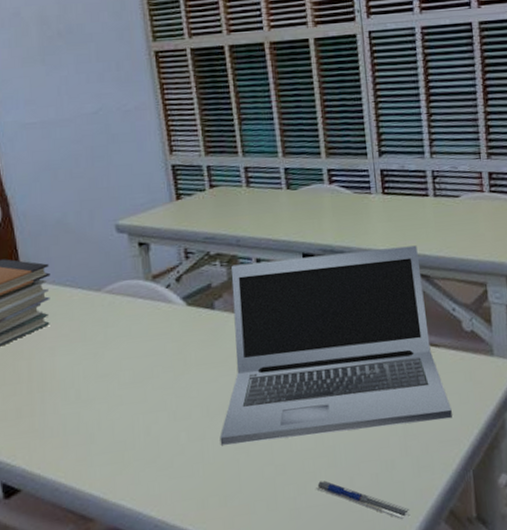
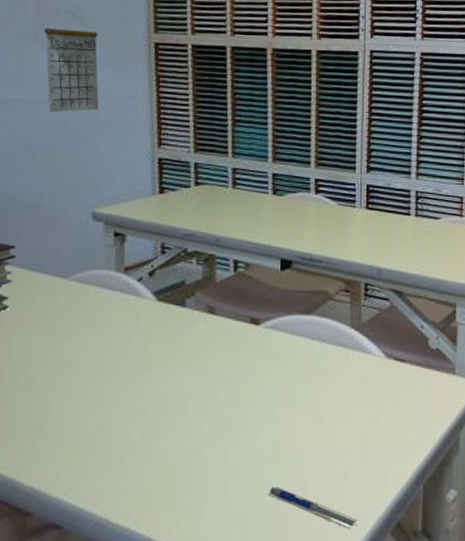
calendar: none [50,30,110,132] -> present [45,11,99,113]
laptop: present [219,245,452,445] -> none [175,261,409,445]

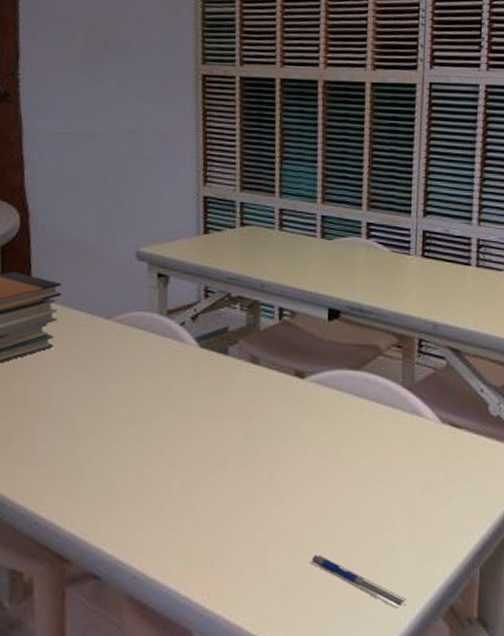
calendar: present [45,11,99,113] -> none [93,42,146,147]

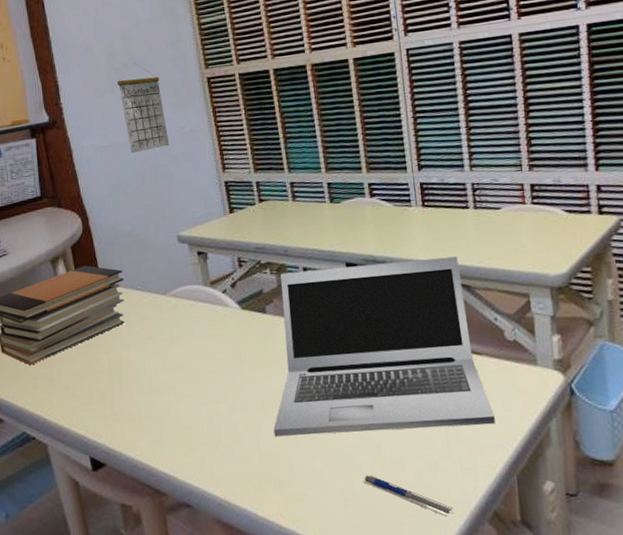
calendar: none [93,42,146,147] -> present [117,62,170,154]
laptop: none [214,311,466,507] -> present [273,256,495,437]

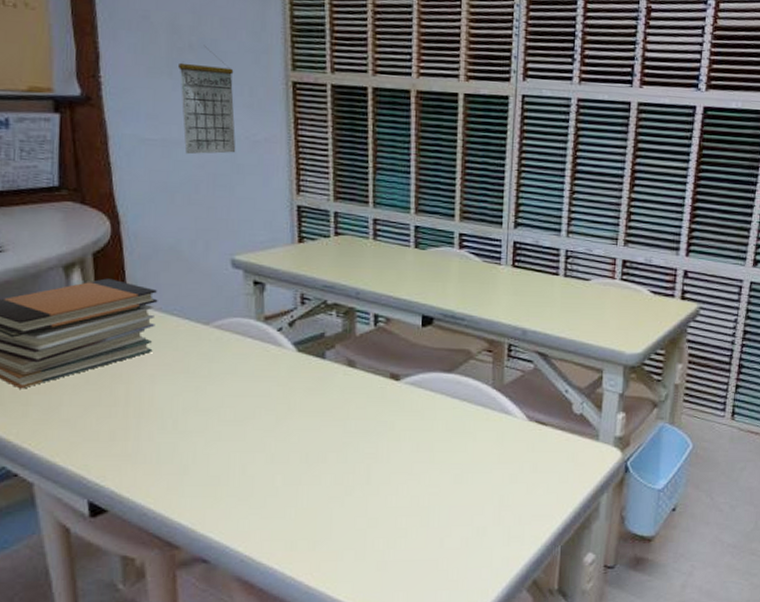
laptop: present [273,256,495,437] -> none [315,317,549,495]
pen: present [363,475,454,517] -> none [406,538,495,584]

